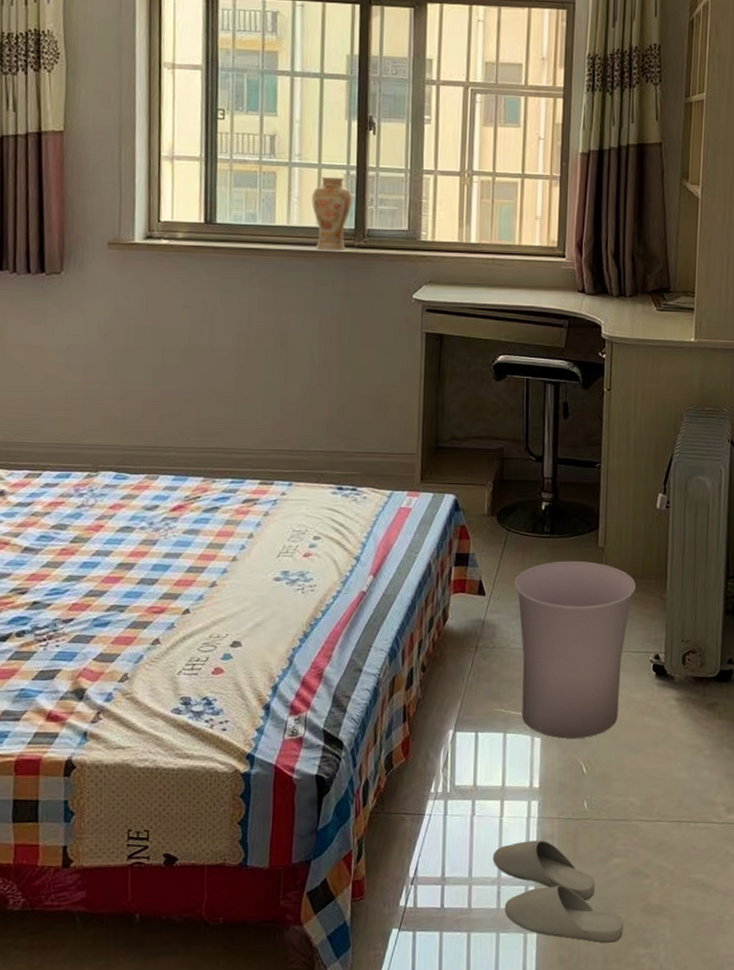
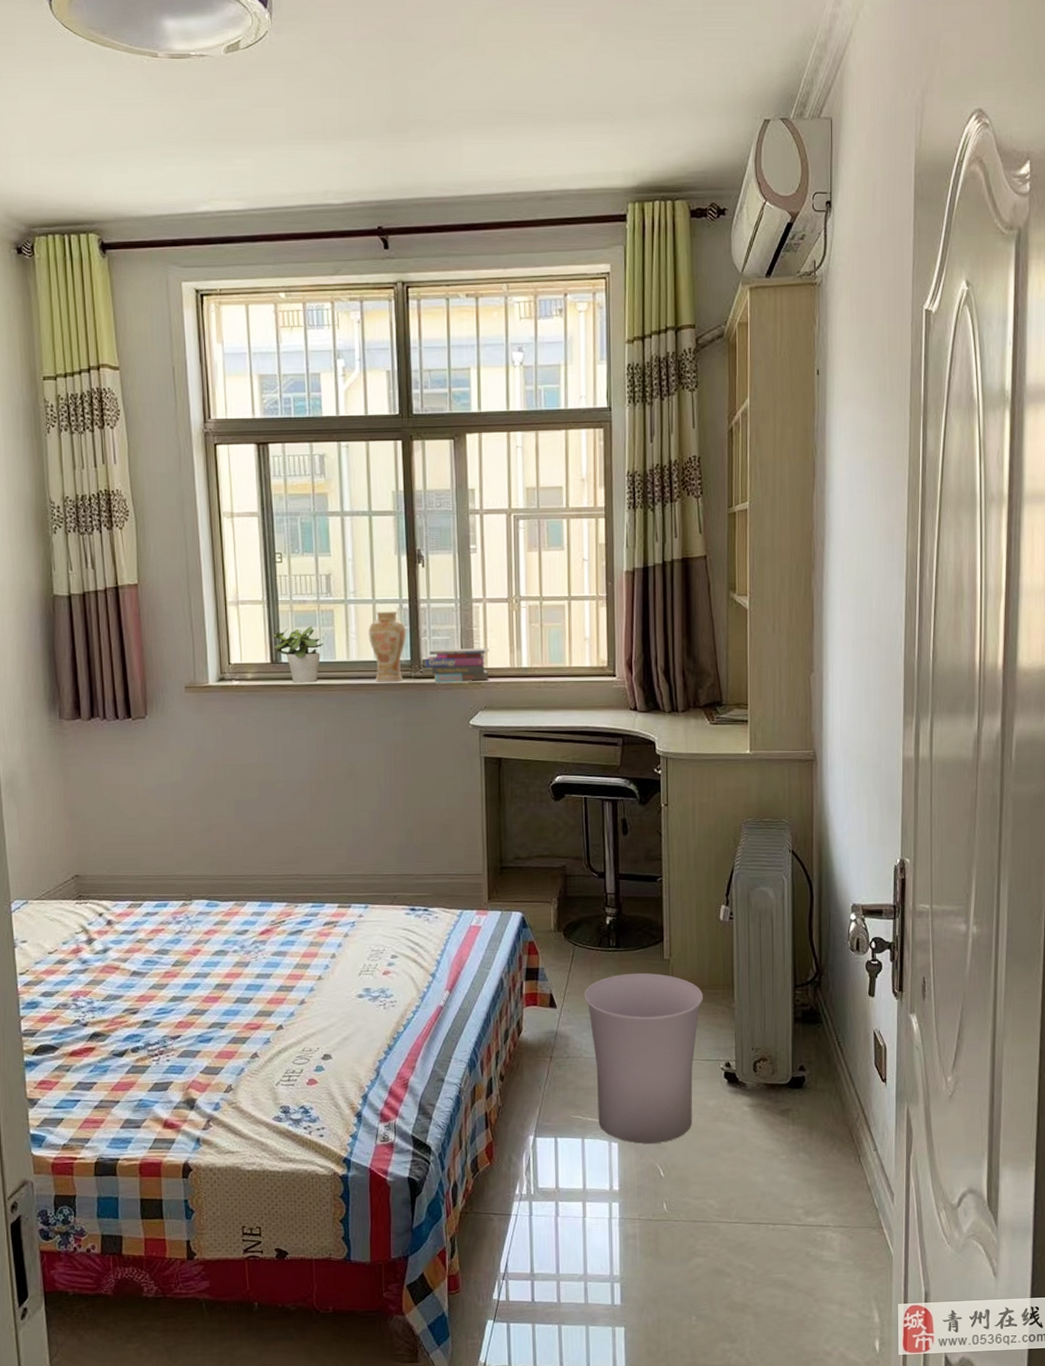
potted plant: none [208,187,263,246] -> present [272,626,324,683]
books: none [370,218,439,256] -> present [426,648,490,683]
slippers: present [492,840,624,943] -> none [578,1239,708,1338]

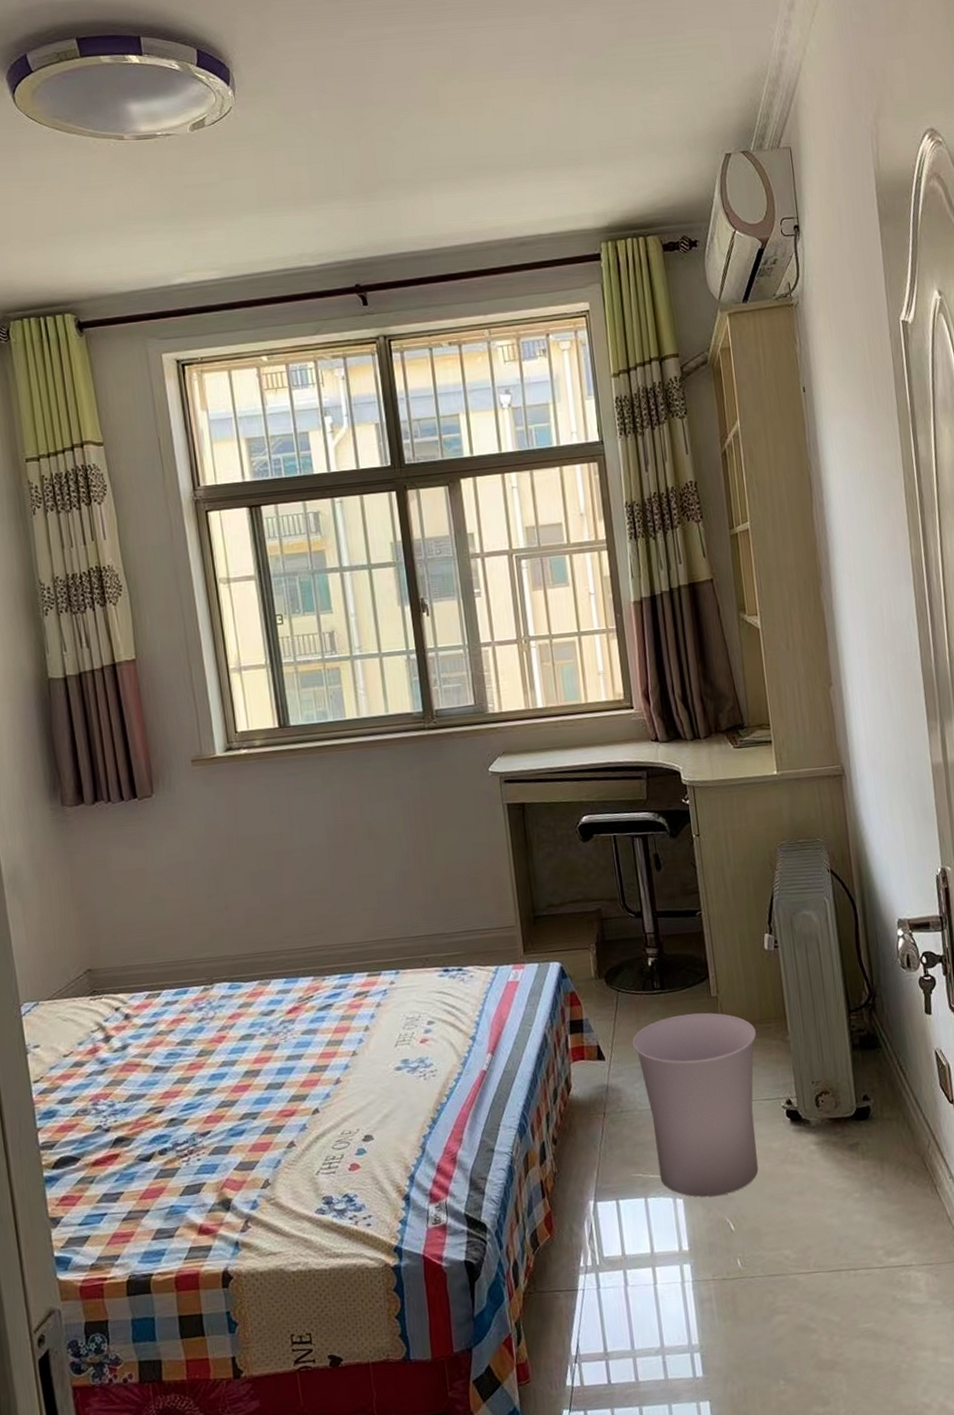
potted plant: present [272,626,324,683] -> none [278,686,332,746]
vase: present [368,611,407,683] -> none [376,662,417,738]
books: present [426,648,490,683] -> none [438,692,505,732]

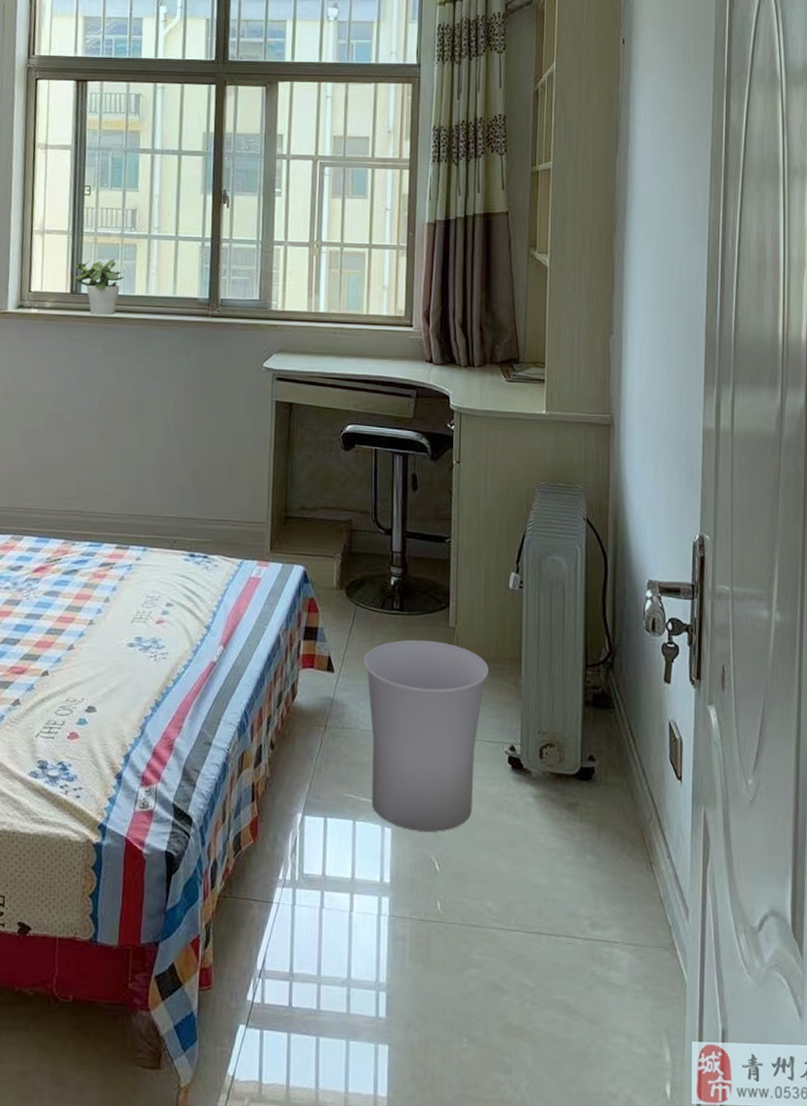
potted plant: none [278,686,332,746] -> present [74,259,124,315]

